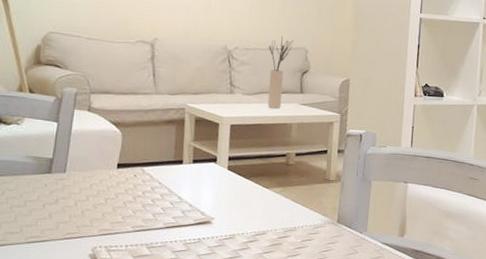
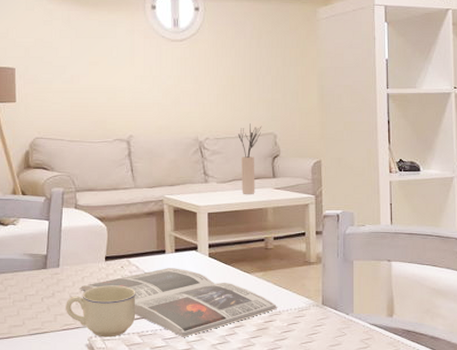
cup: none [69,194,148,248] -> present [66,285,136,337]
magazine: none [87,179,294,250] -> present [80,268,278,337]

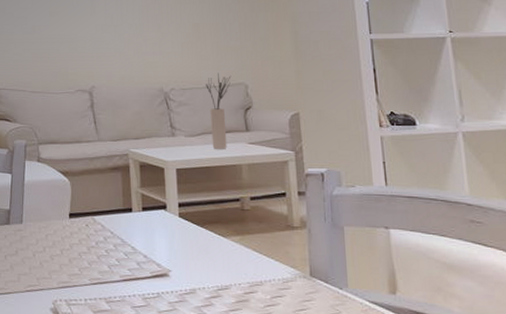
cup: present [66,285,136,337] -> none [29,244,103,302]
magazine: present [80,268,278,337] -> none [43,228,259,306]

